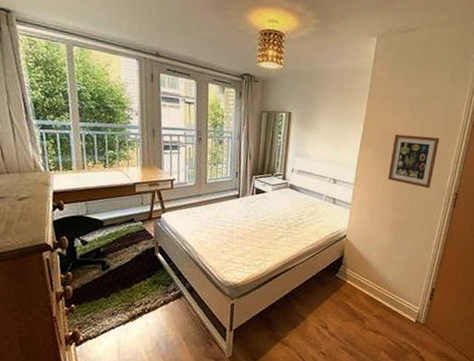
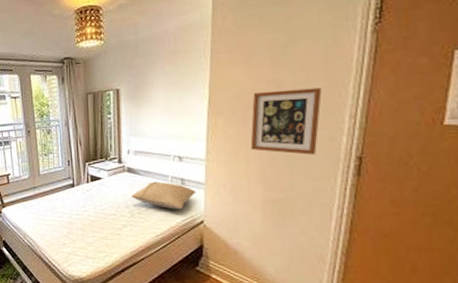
pillow: none [290,198,344,224] -> present [131,181,197,209]

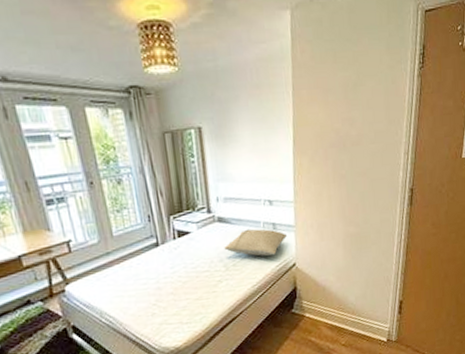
picture frame: present [250,87,322,155] -> none [331,126,385,190]

